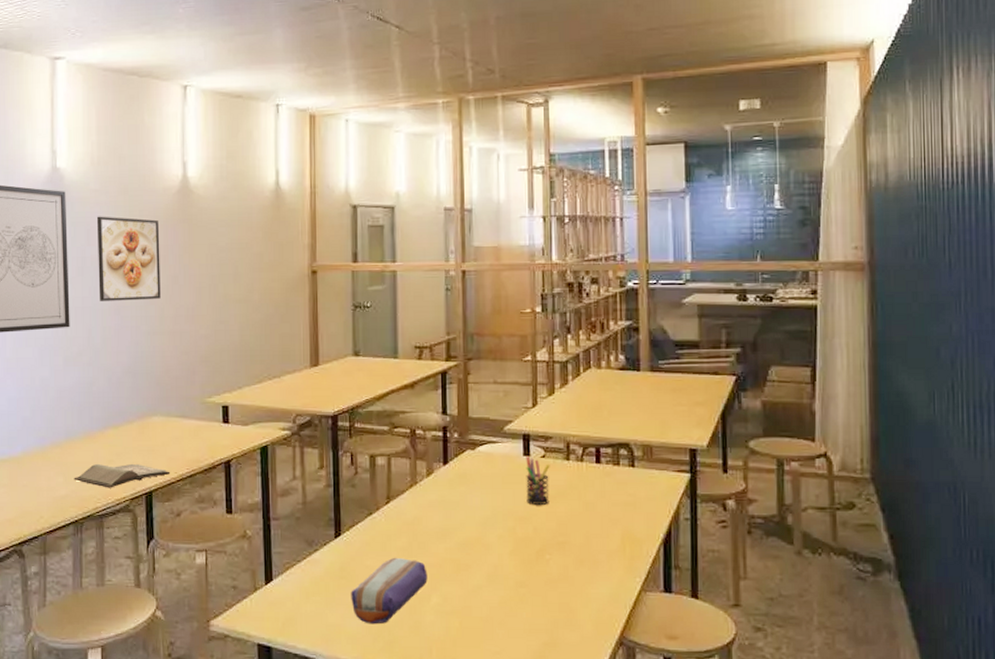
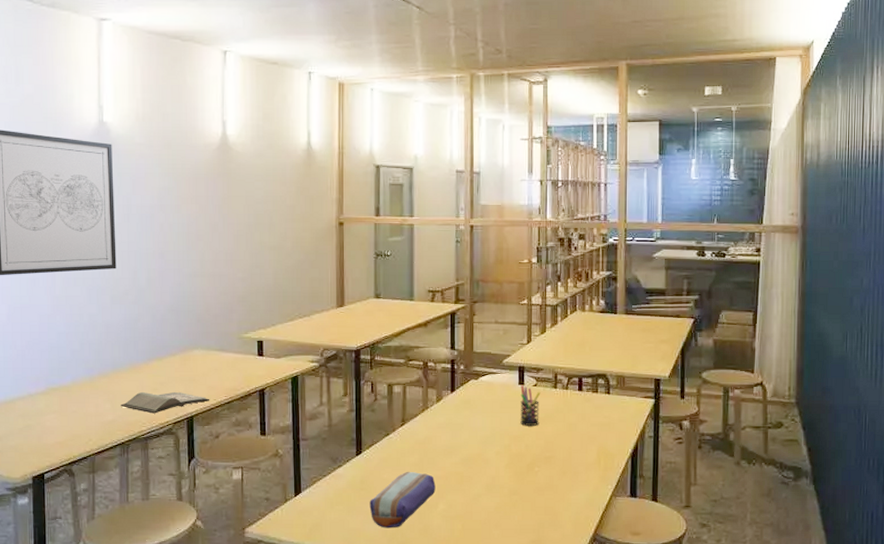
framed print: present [96,216,161,301] -> none [141,168,201,246]

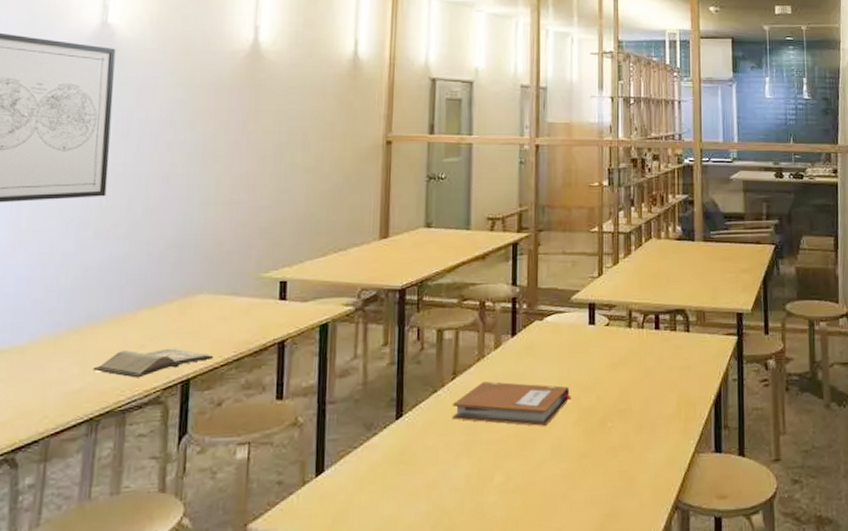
pencil case: present [369,471,436,528] -> none [410,436,492,512]
notebook: none [402,429,503,467] -> present [452,381,571,426]
pen holder: present [520,385,541,426] -> none [591,325,614,373]

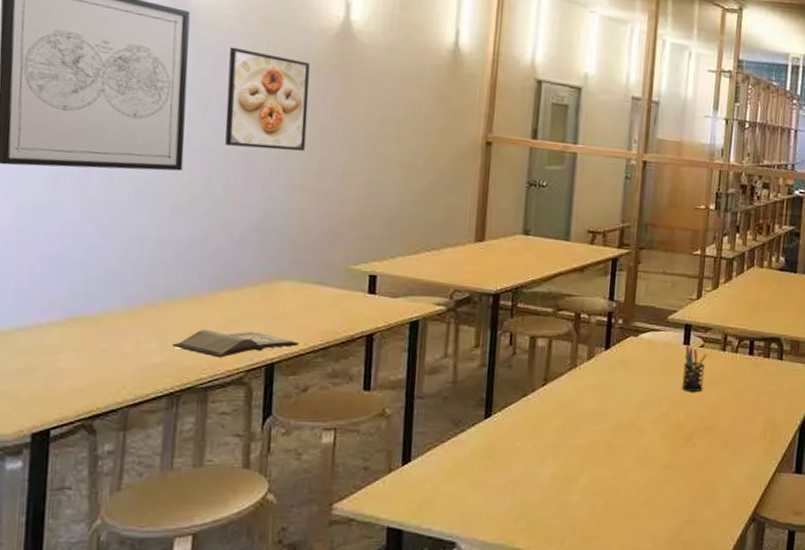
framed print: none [145,77,223,168] -> present [225,47,310,151]
notebook: present [452,381,571,426] -> none [540,390,660,436]
pen holder: none [591,325,614,373] -> present [682,345,707,391]

